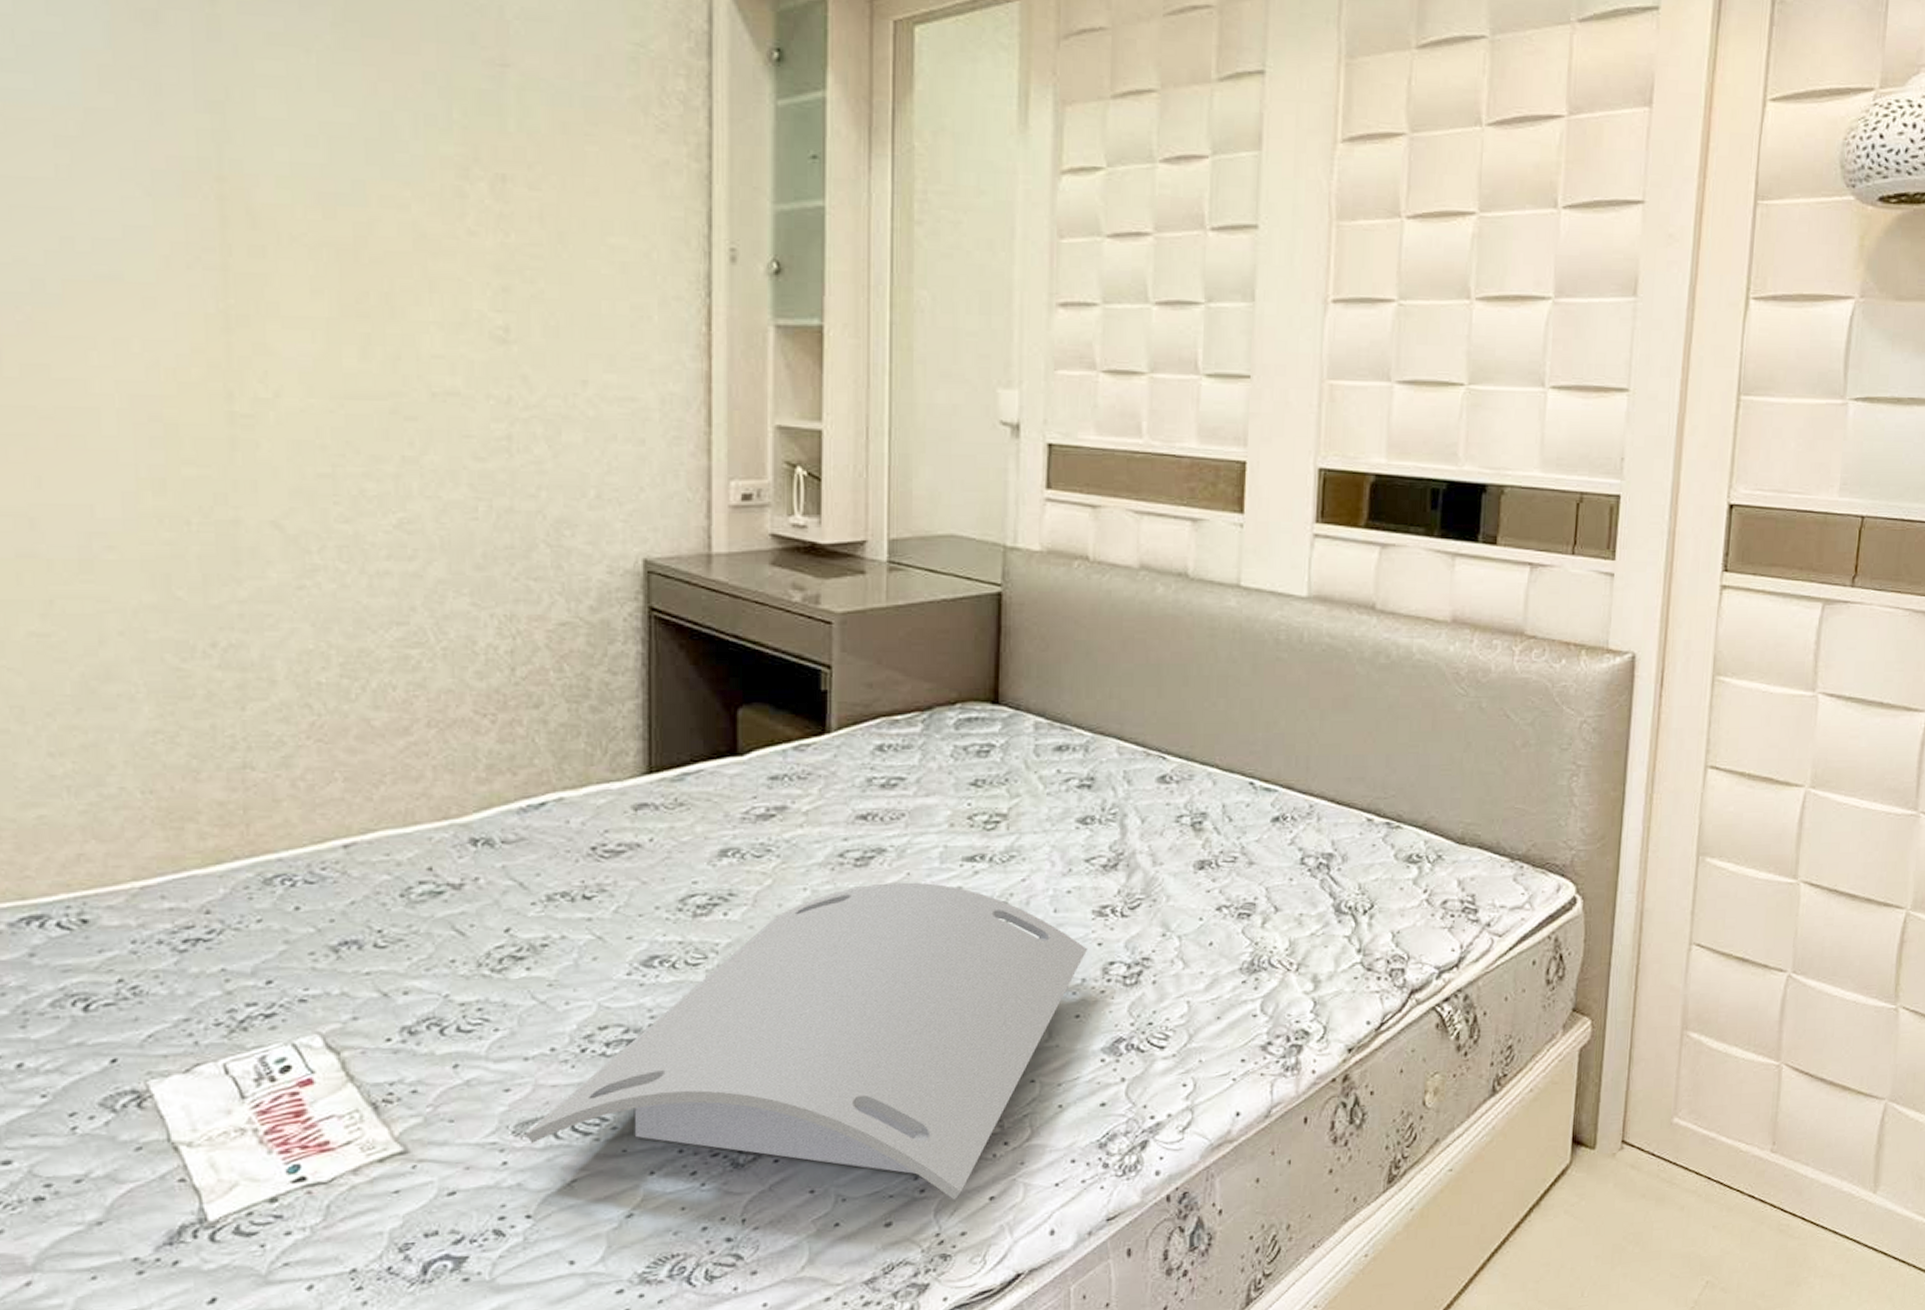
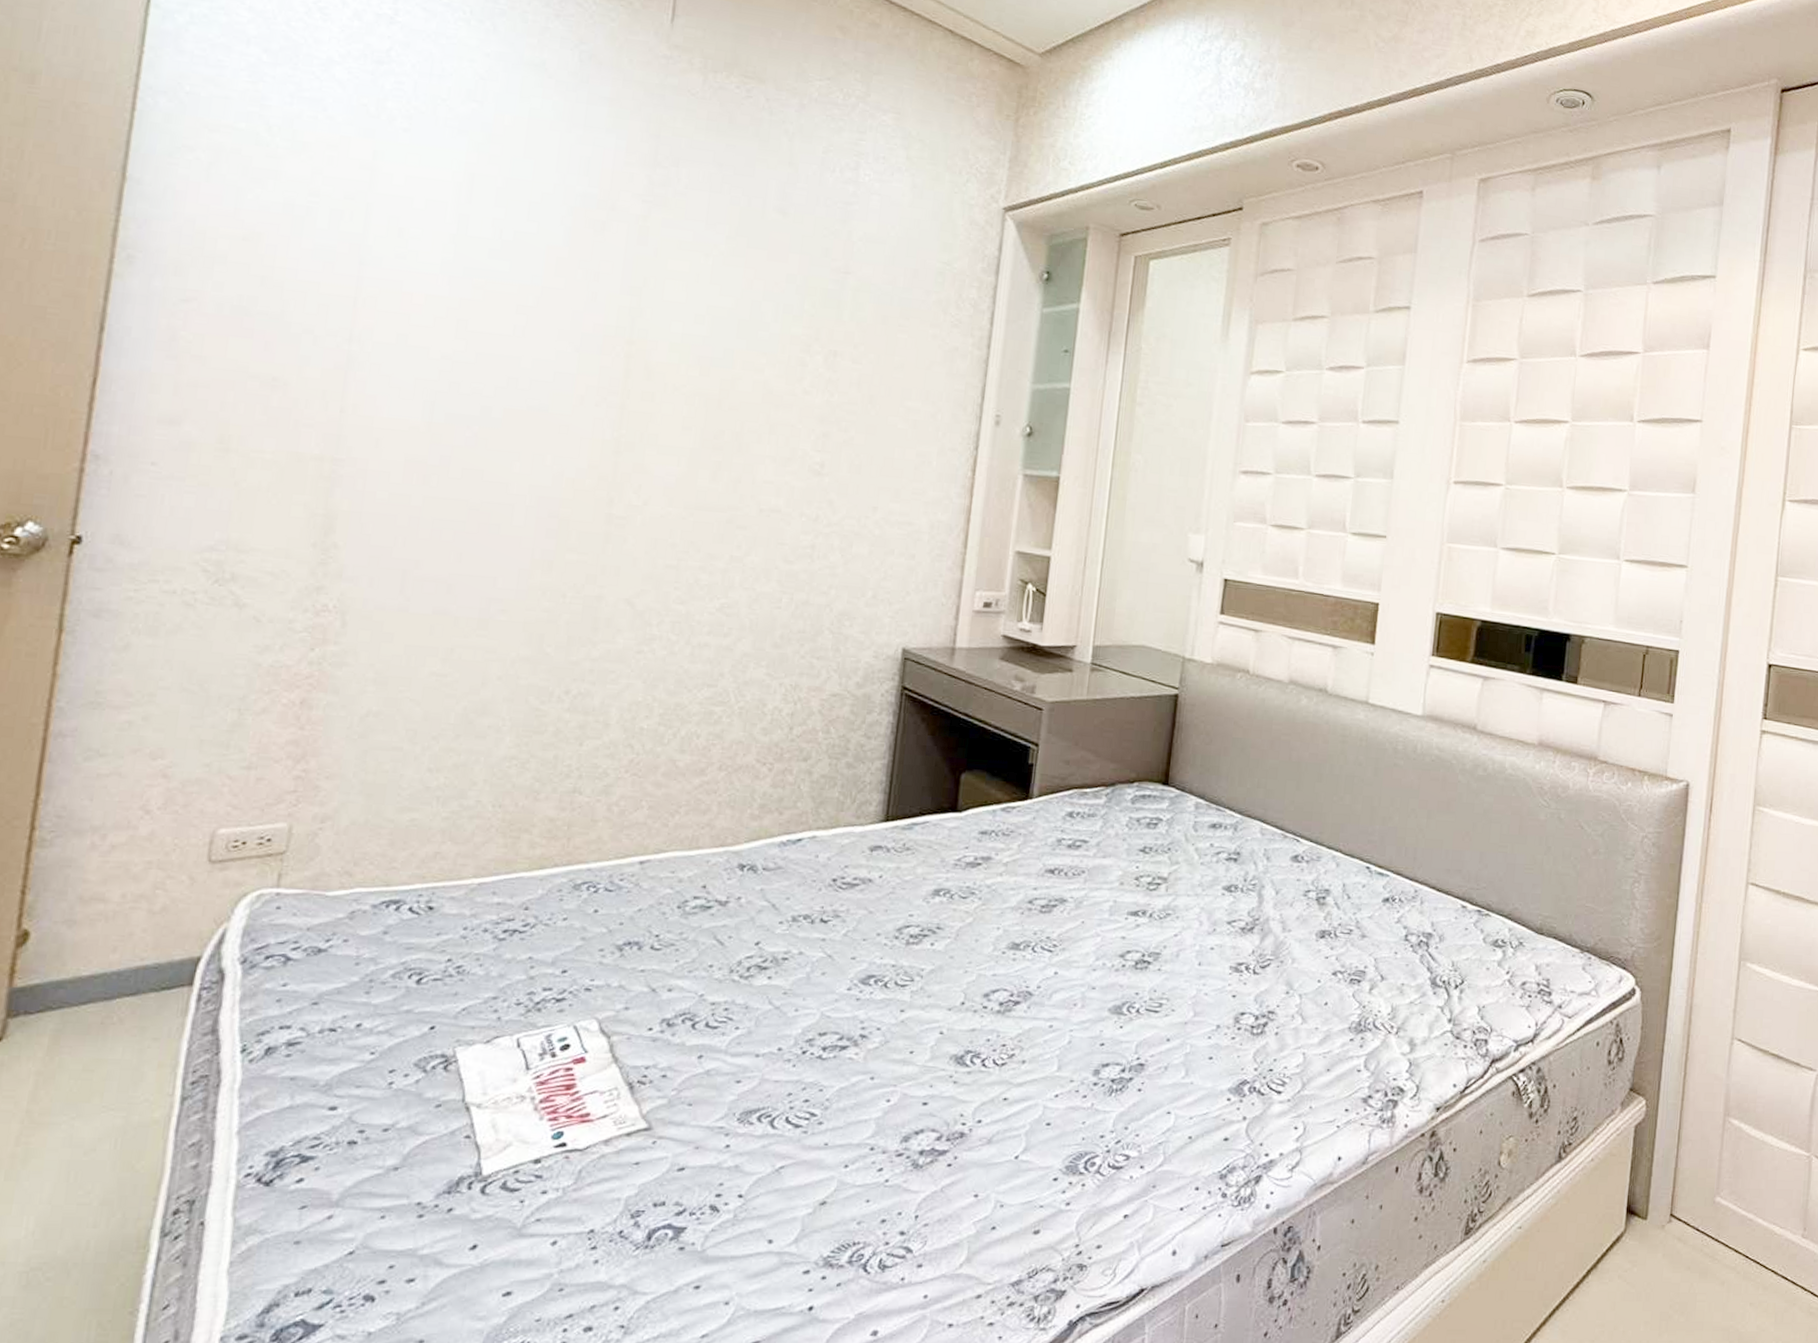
serving tray: present [526,882,1087,1200] -> none [748,928,1223,1215]

